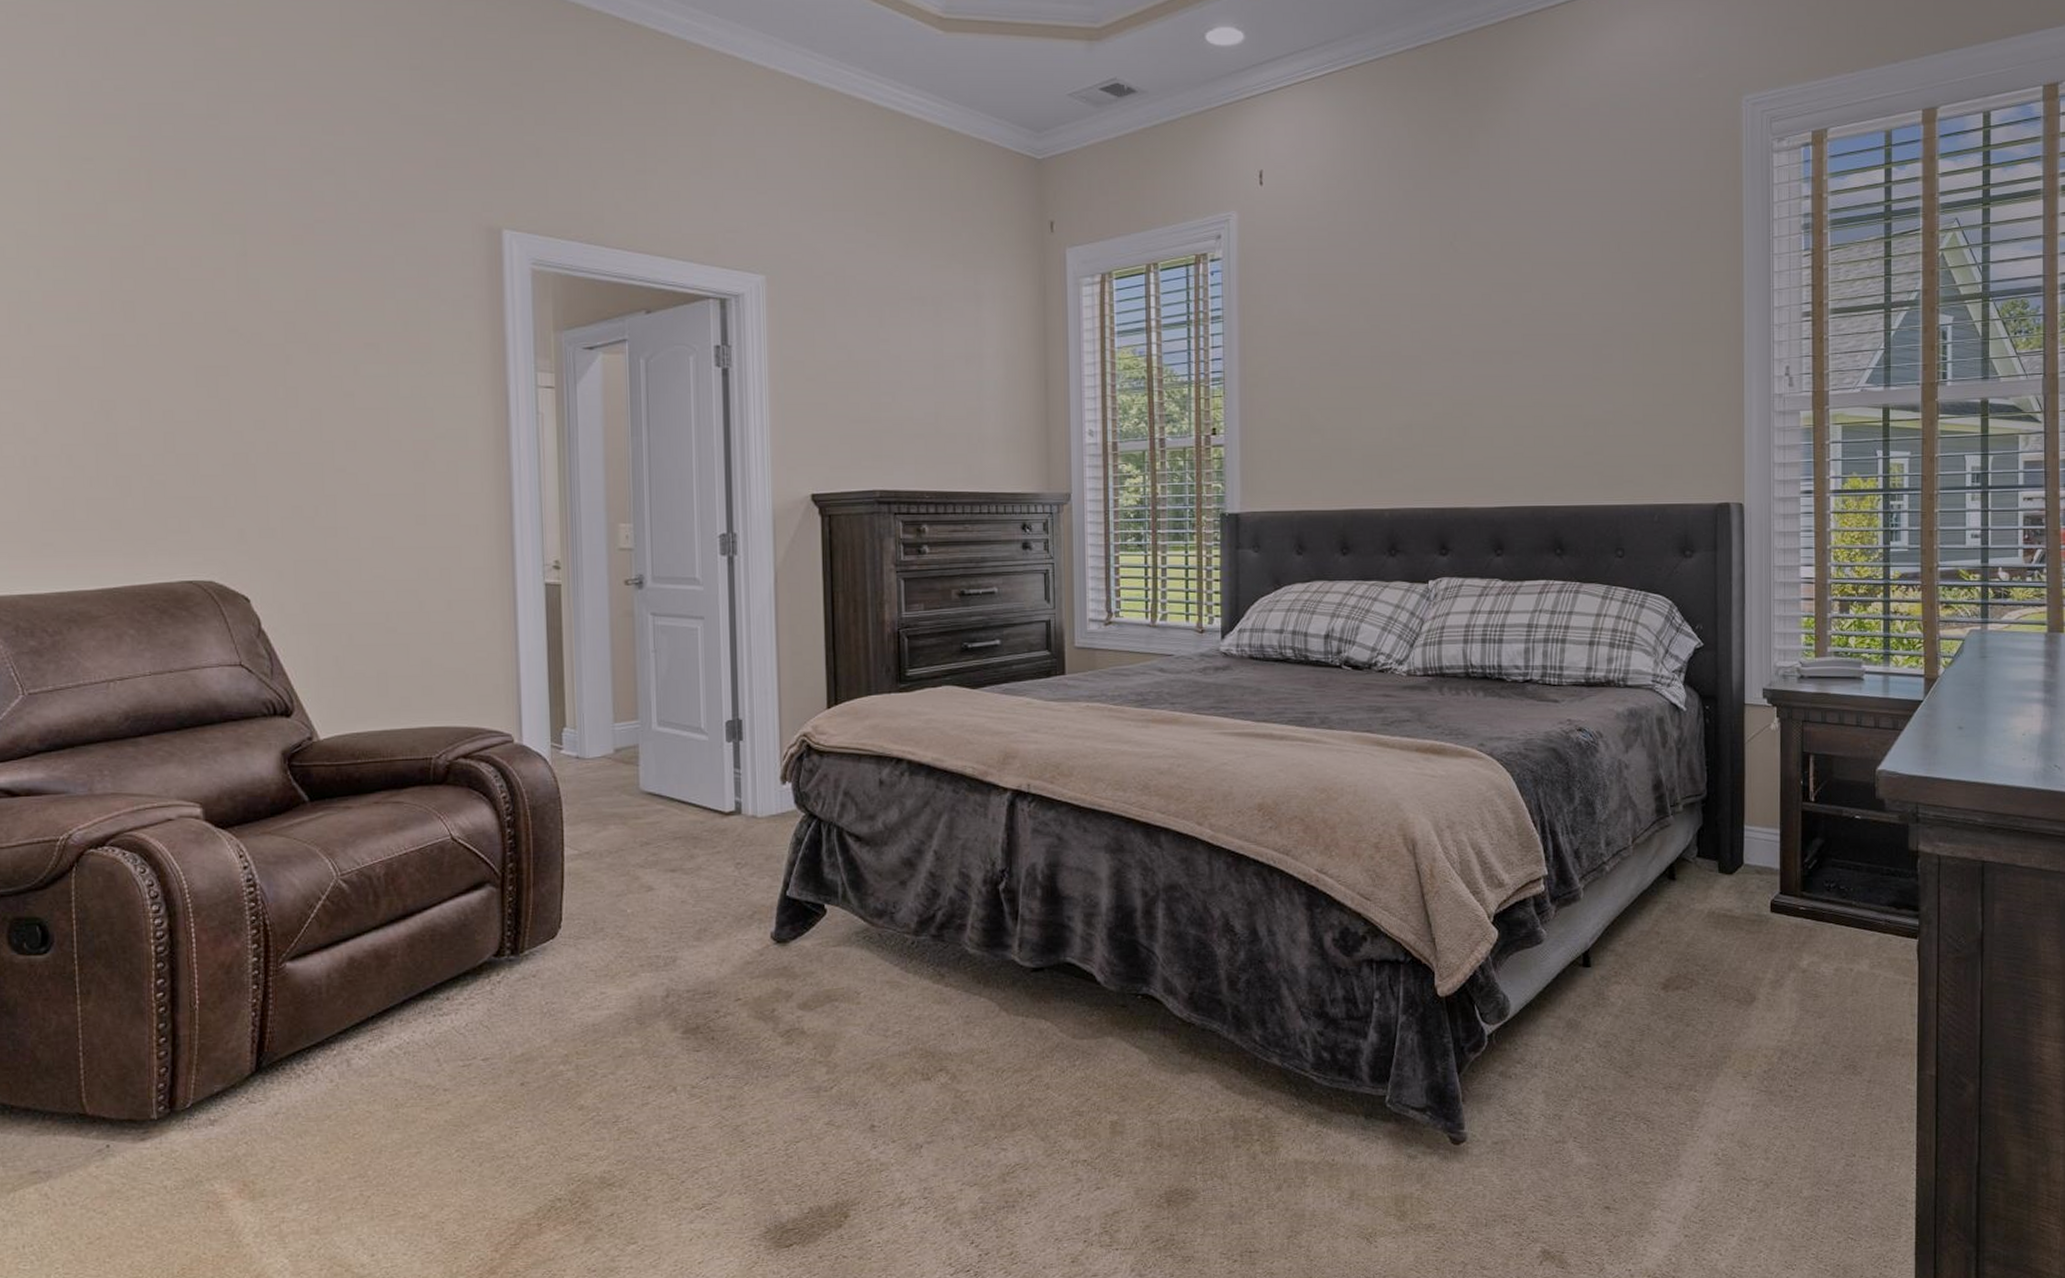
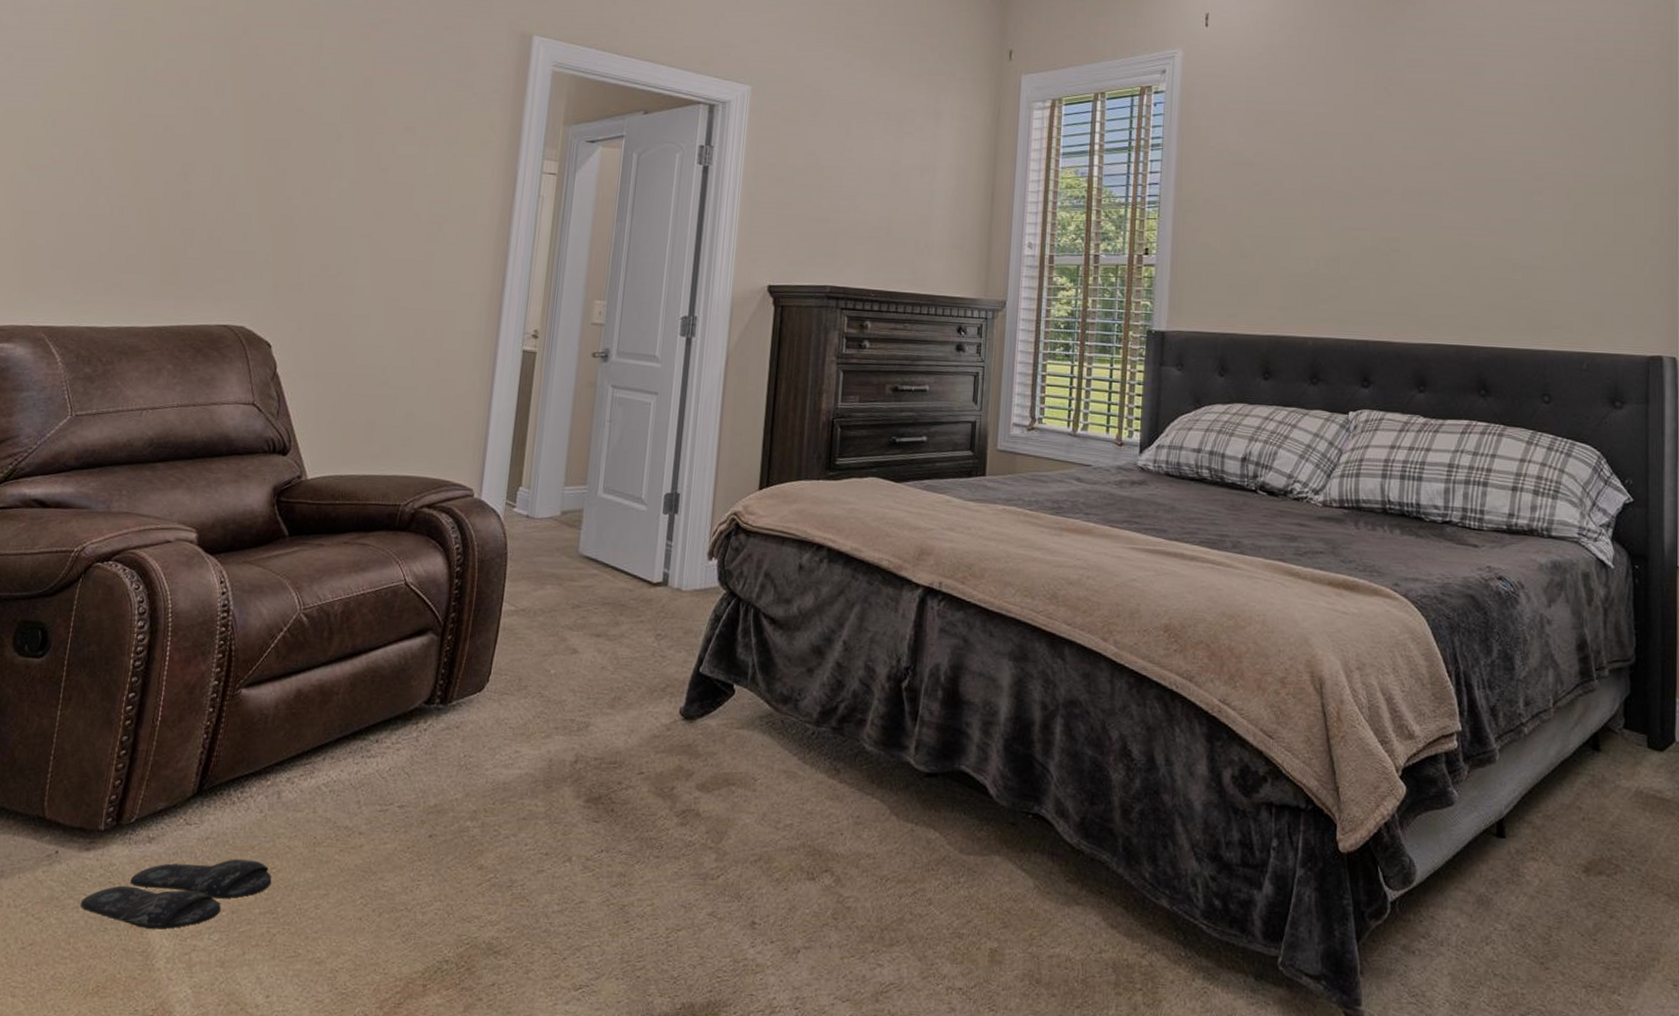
slippers: none [147,1129,356,1208] -> present [81,859,272,930]

